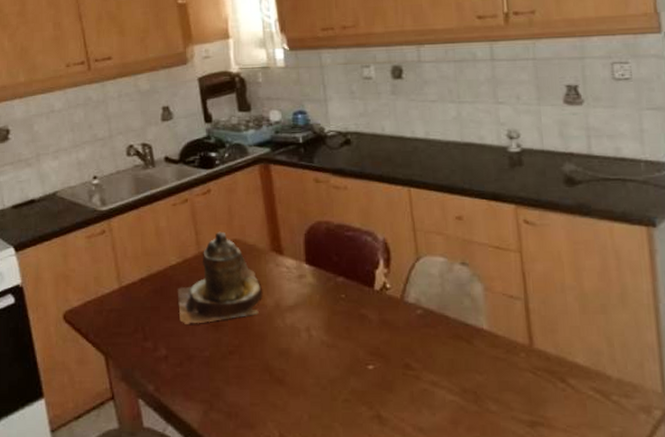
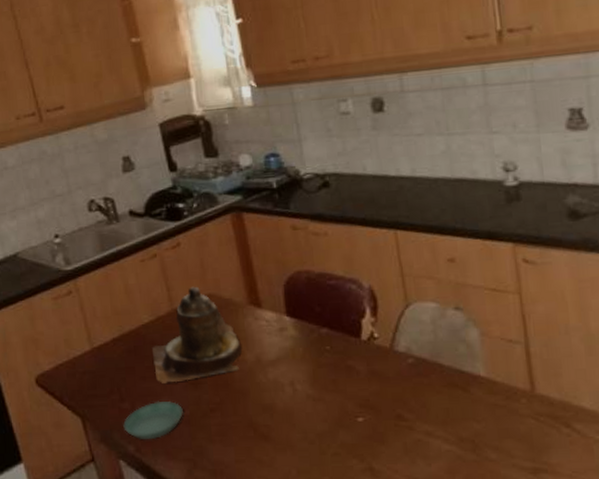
saucer: none [145,341,203,380] -> present [123,401,183,440]

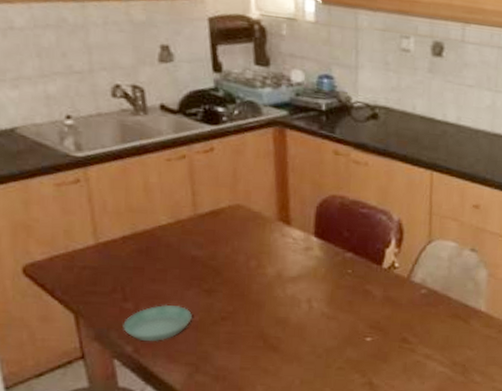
teapot: present [151,286,242,383] -> none [166,194,264,288]

